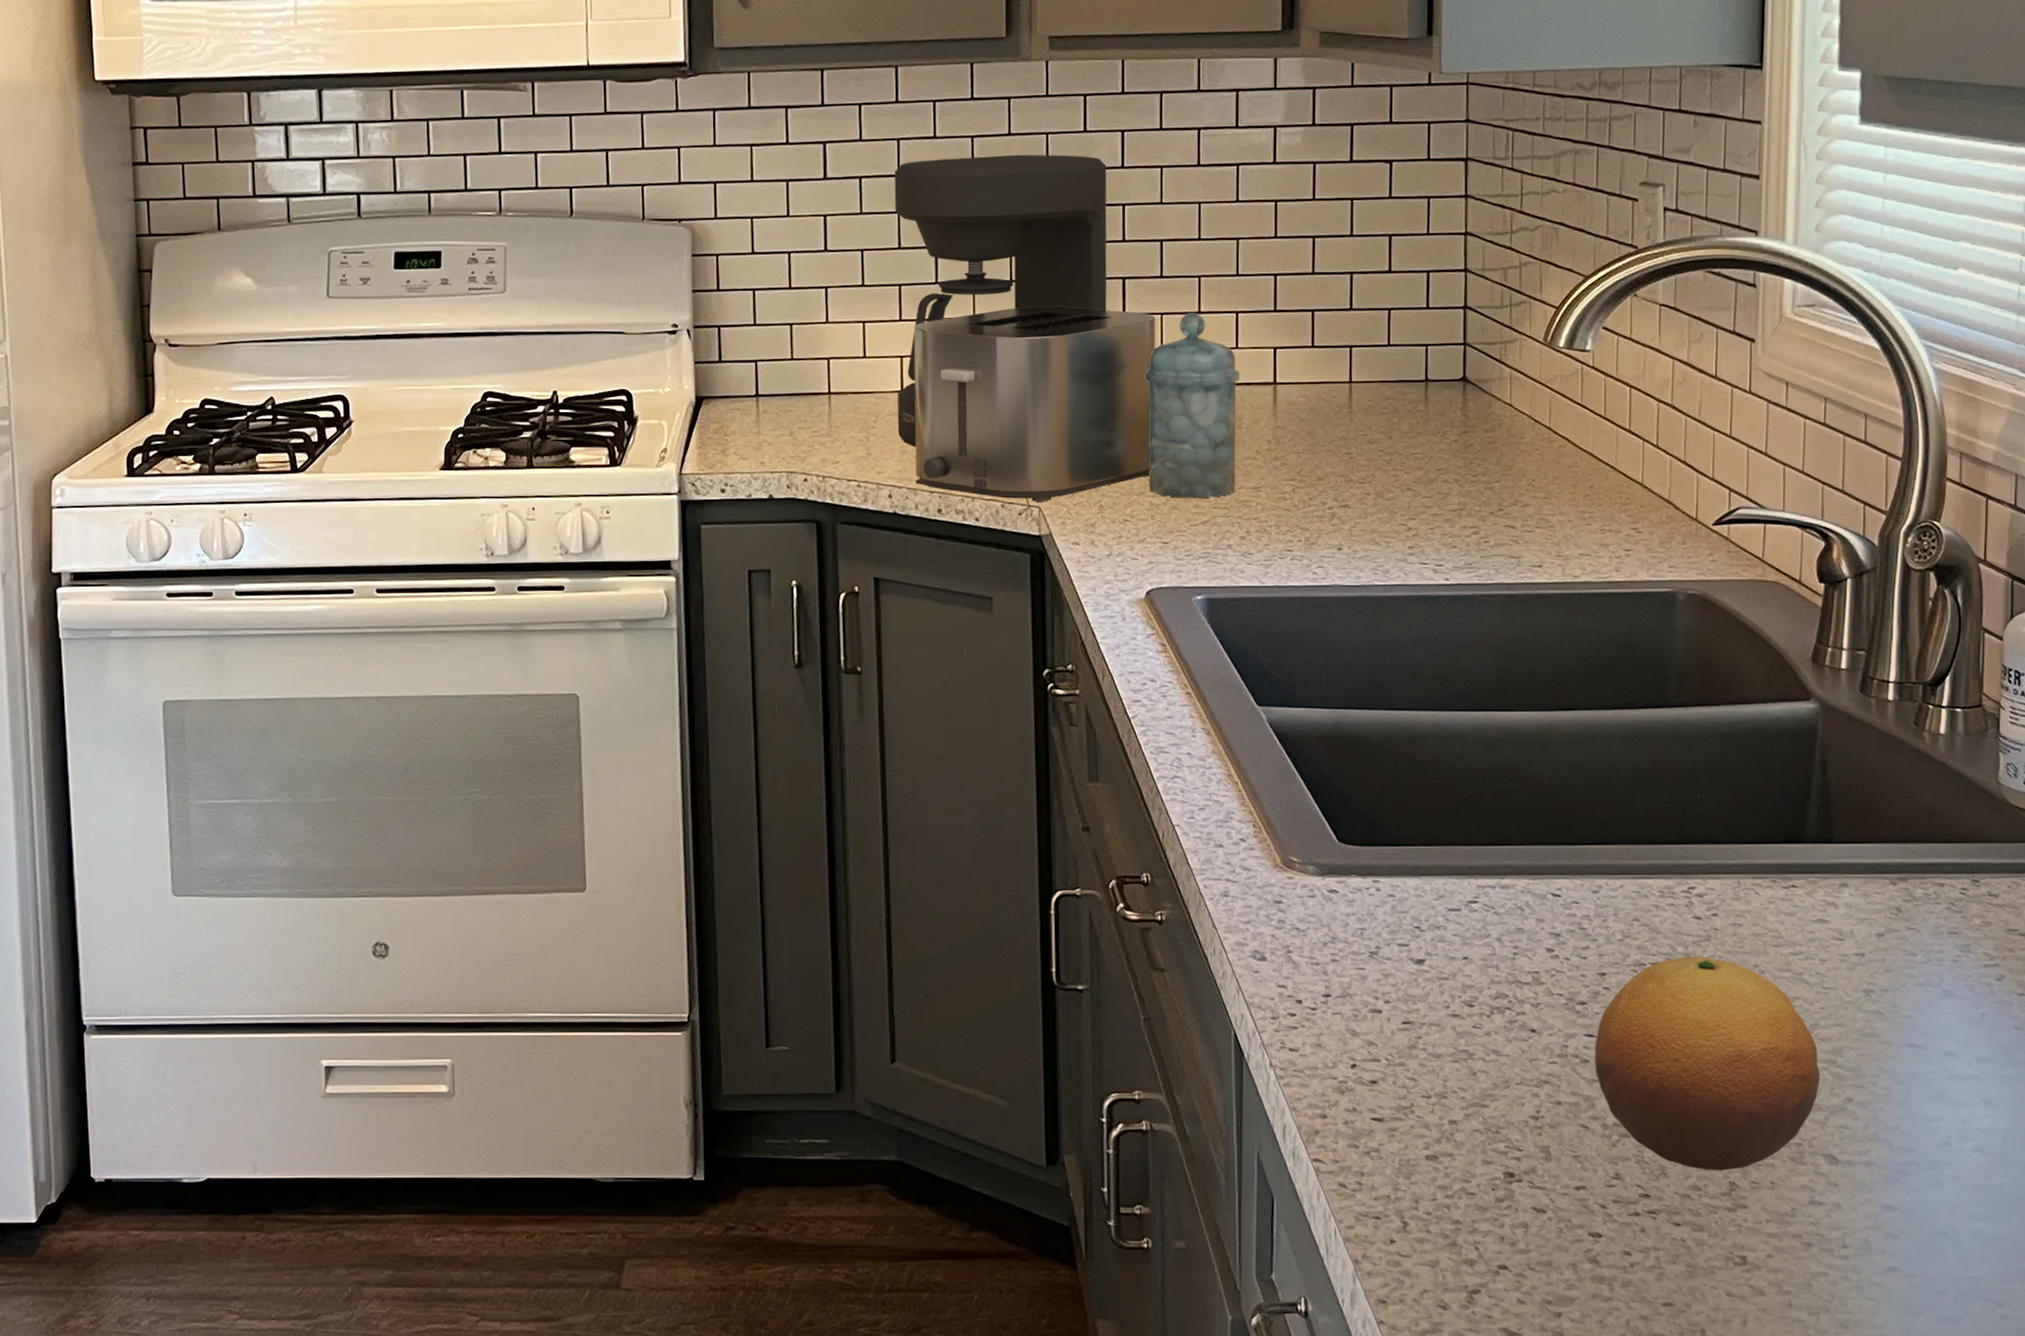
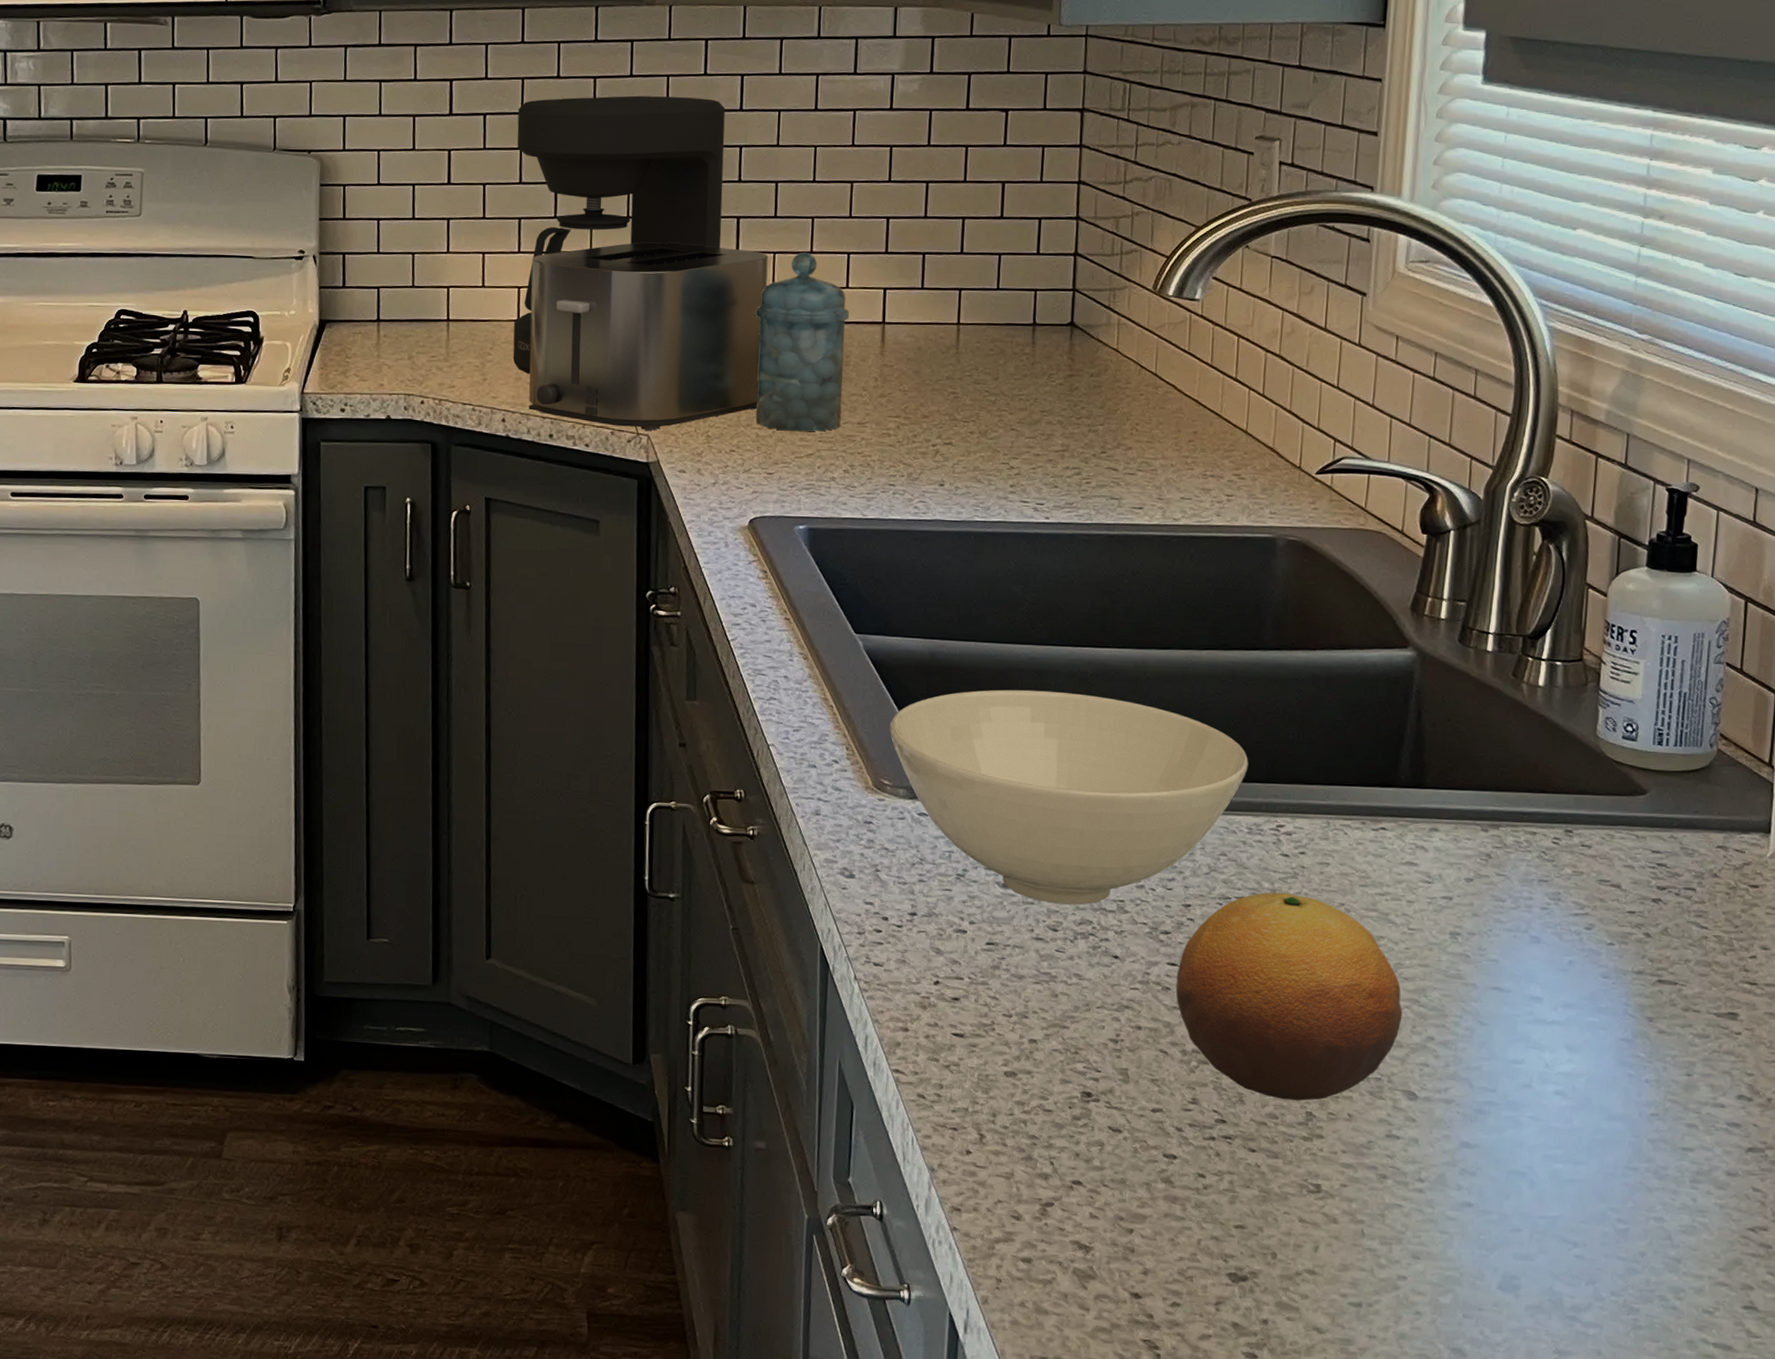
bowl: none [1296,757,1658,978] -> present [889,689,1249,905]

